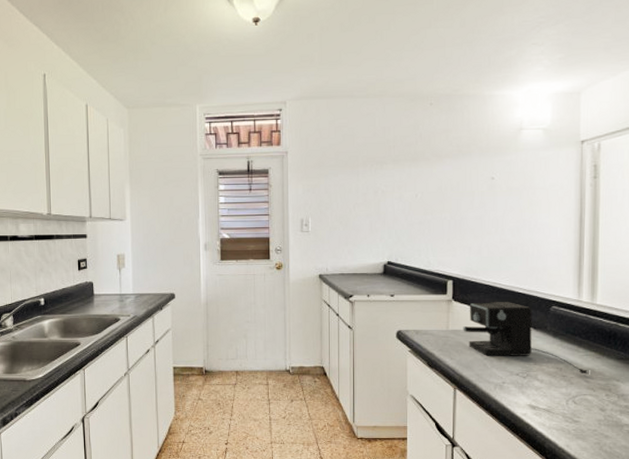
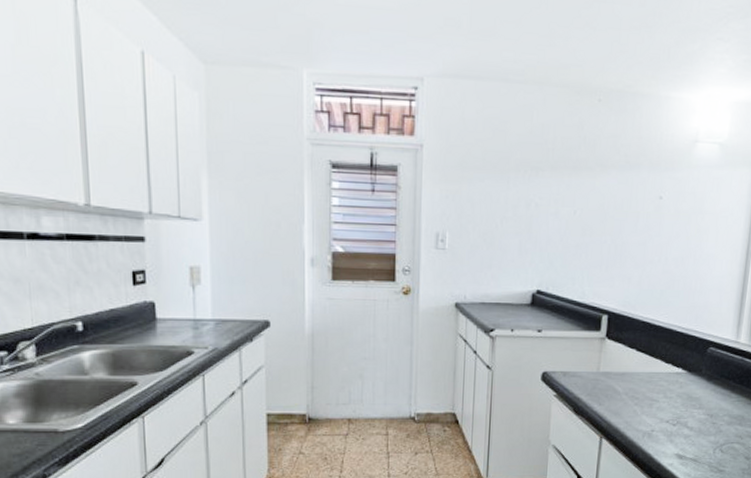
coffee maker: present [463,302,589,375] -> none [614,341,739,422]

